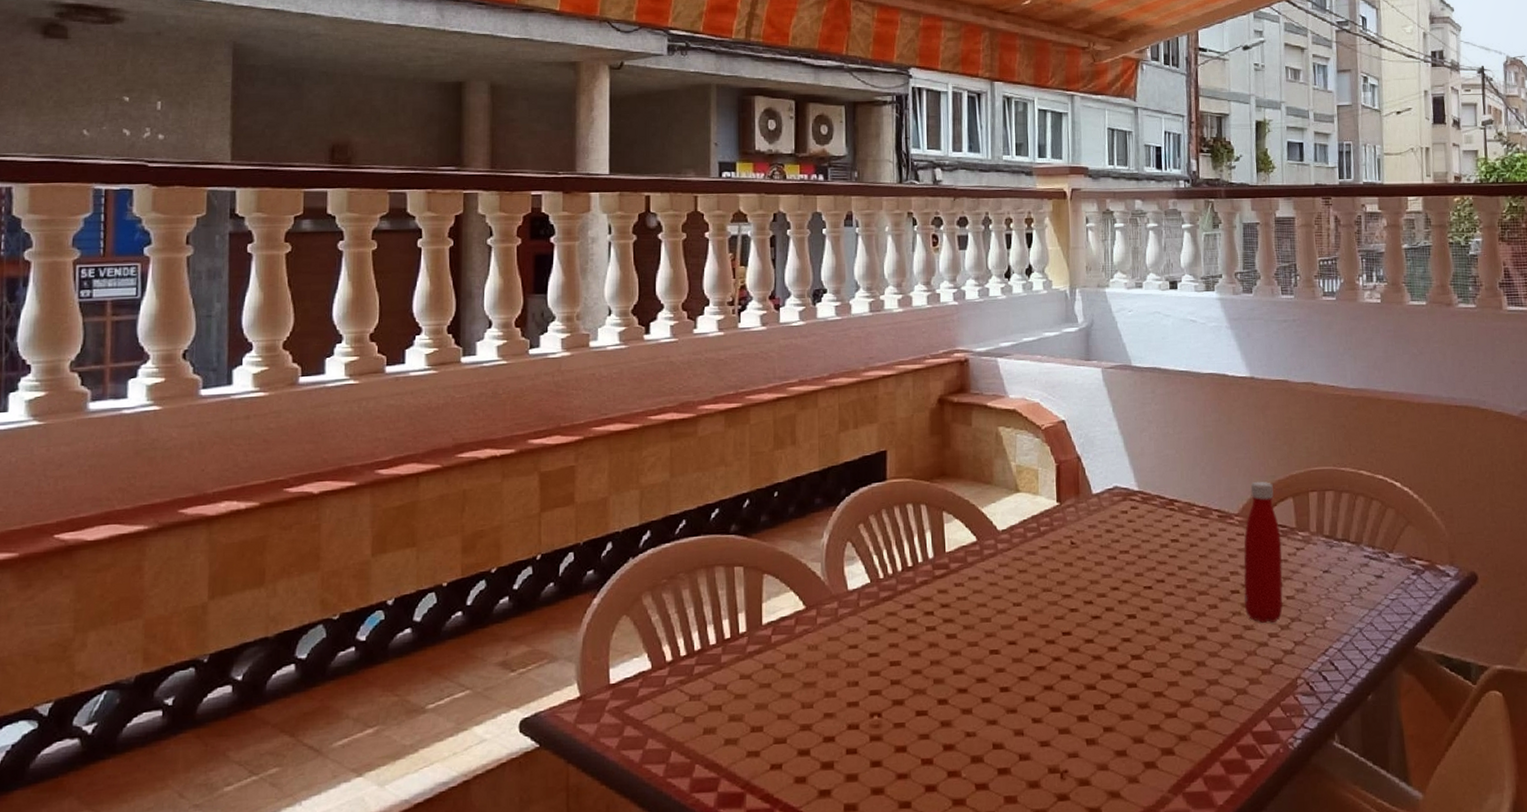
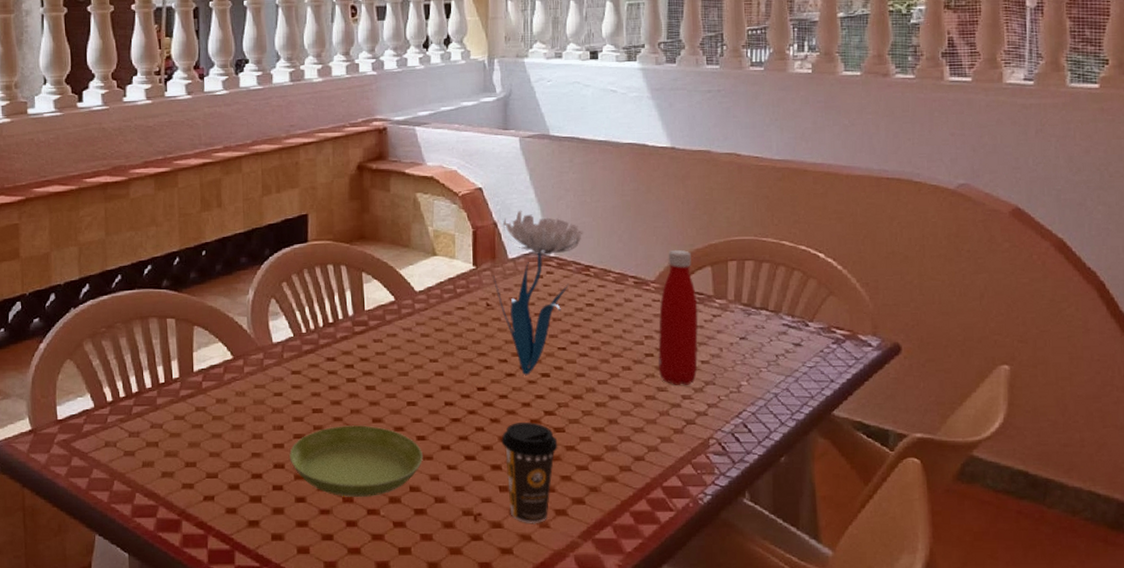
saucer: none [865,677,1006,759] -> present [289,425,423,497]
flower: none [1076,443,1167,618] -> present [492,210,583,376]
coffee cup: none [1087,668,1146,780] -> present [501,422,558,524]

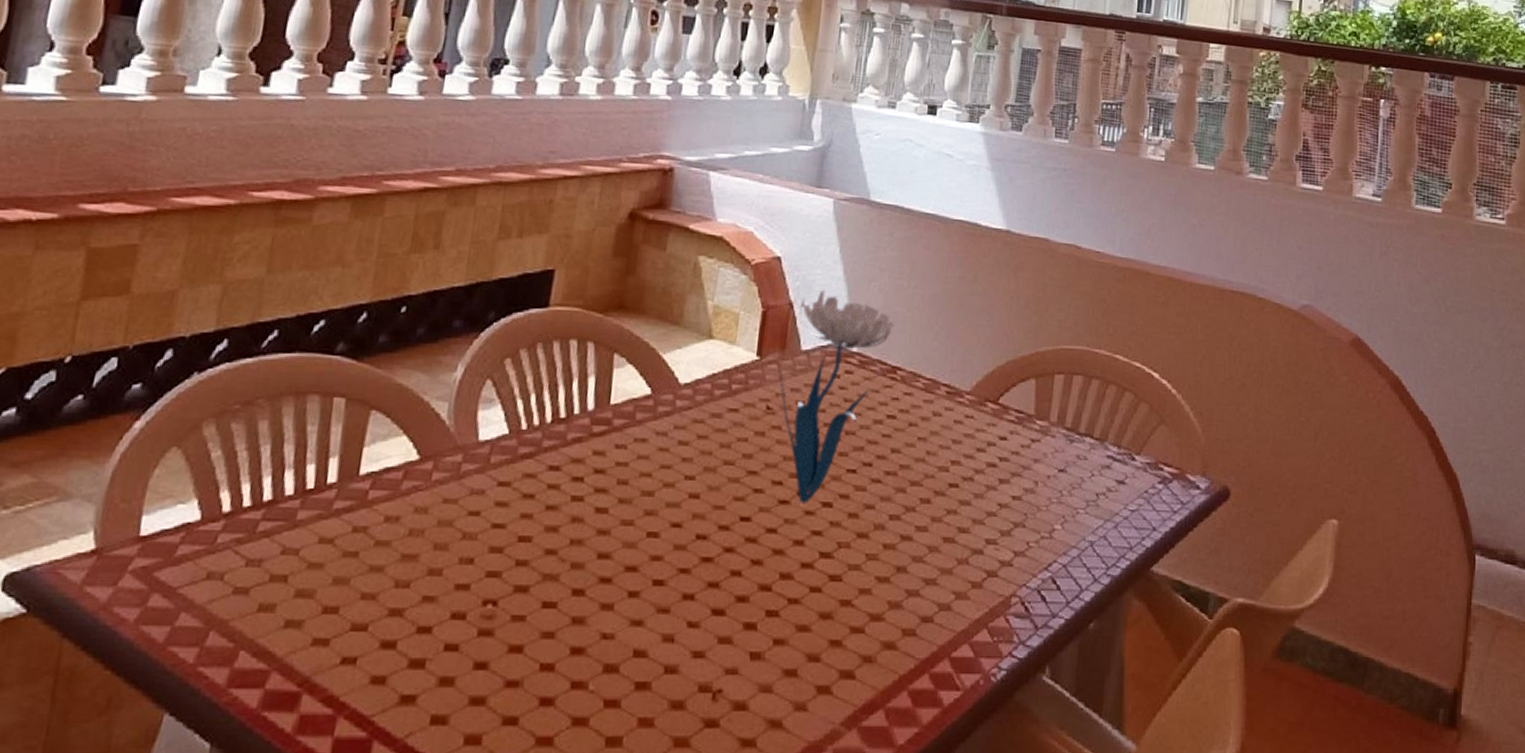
saucer: present [289,425,423,497] -> none [475,561,658,663]
coffee cup: present [501,422,558,524] -> none [759,566,831,706]
bottle: present [658,249,699,385] -> none [962,354,1016,526]

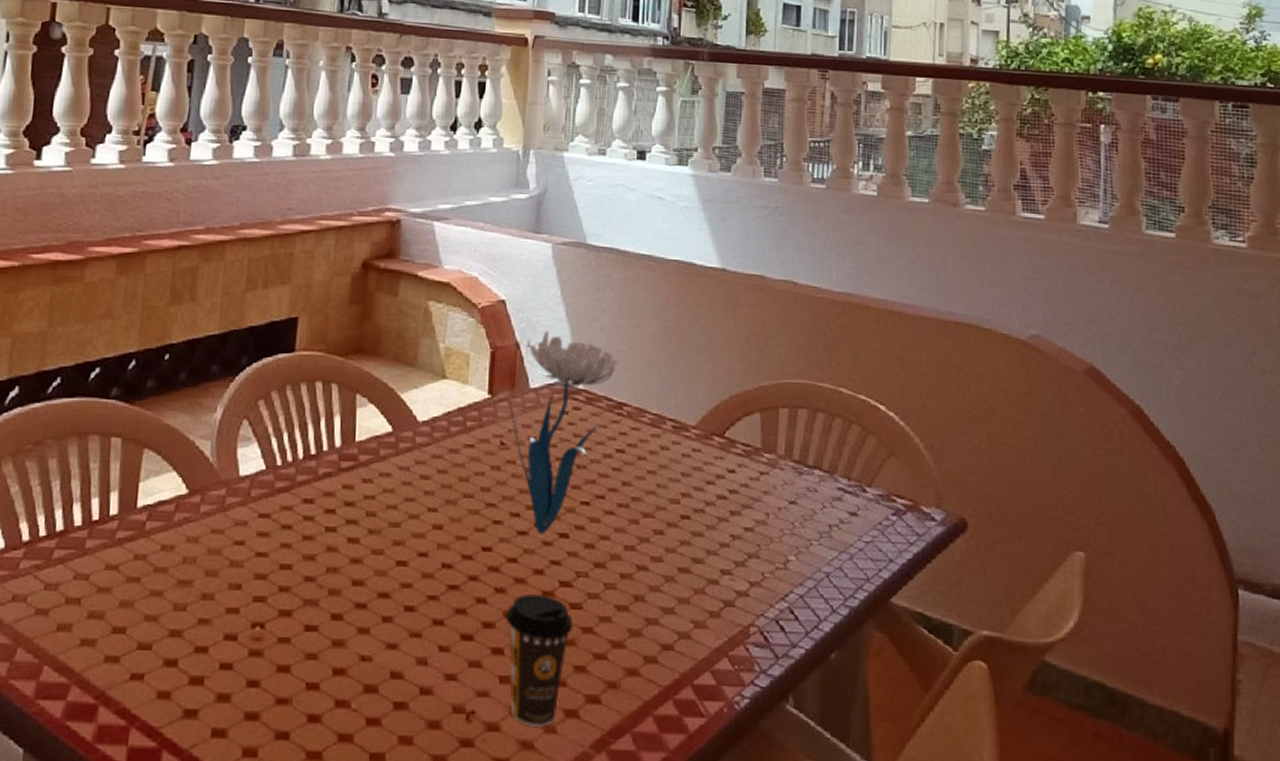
coffee cup: none [759,566,831,706] -> present [506,594,573,728]

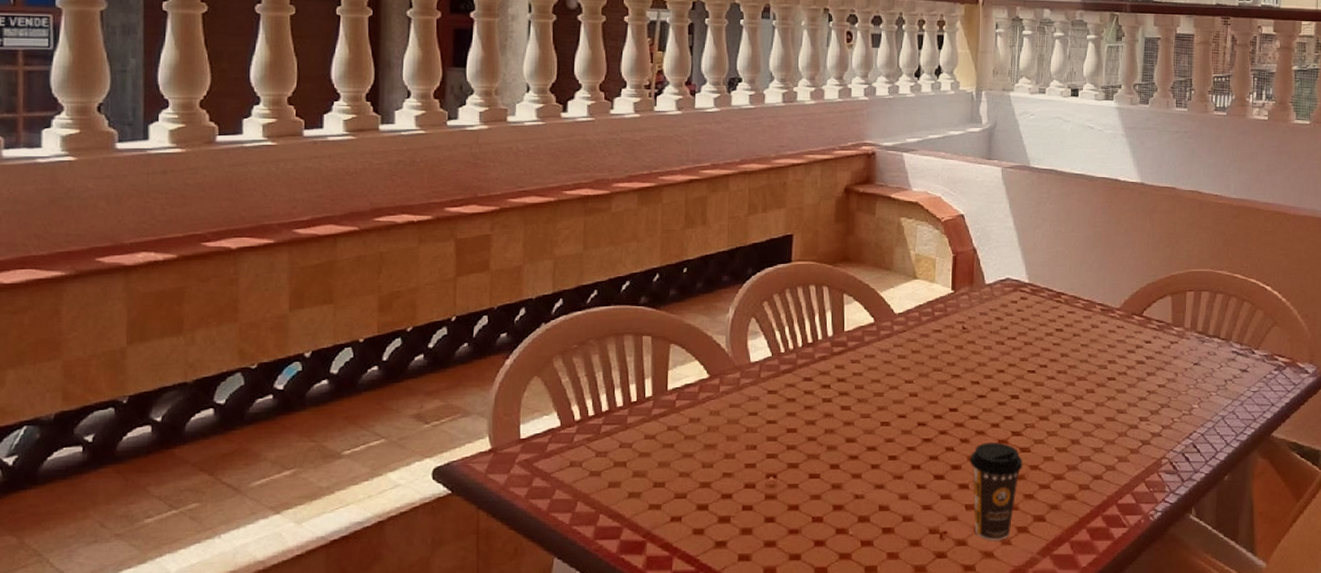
flower: present [510,330,618,535] -> none [969,237,1057,397]

